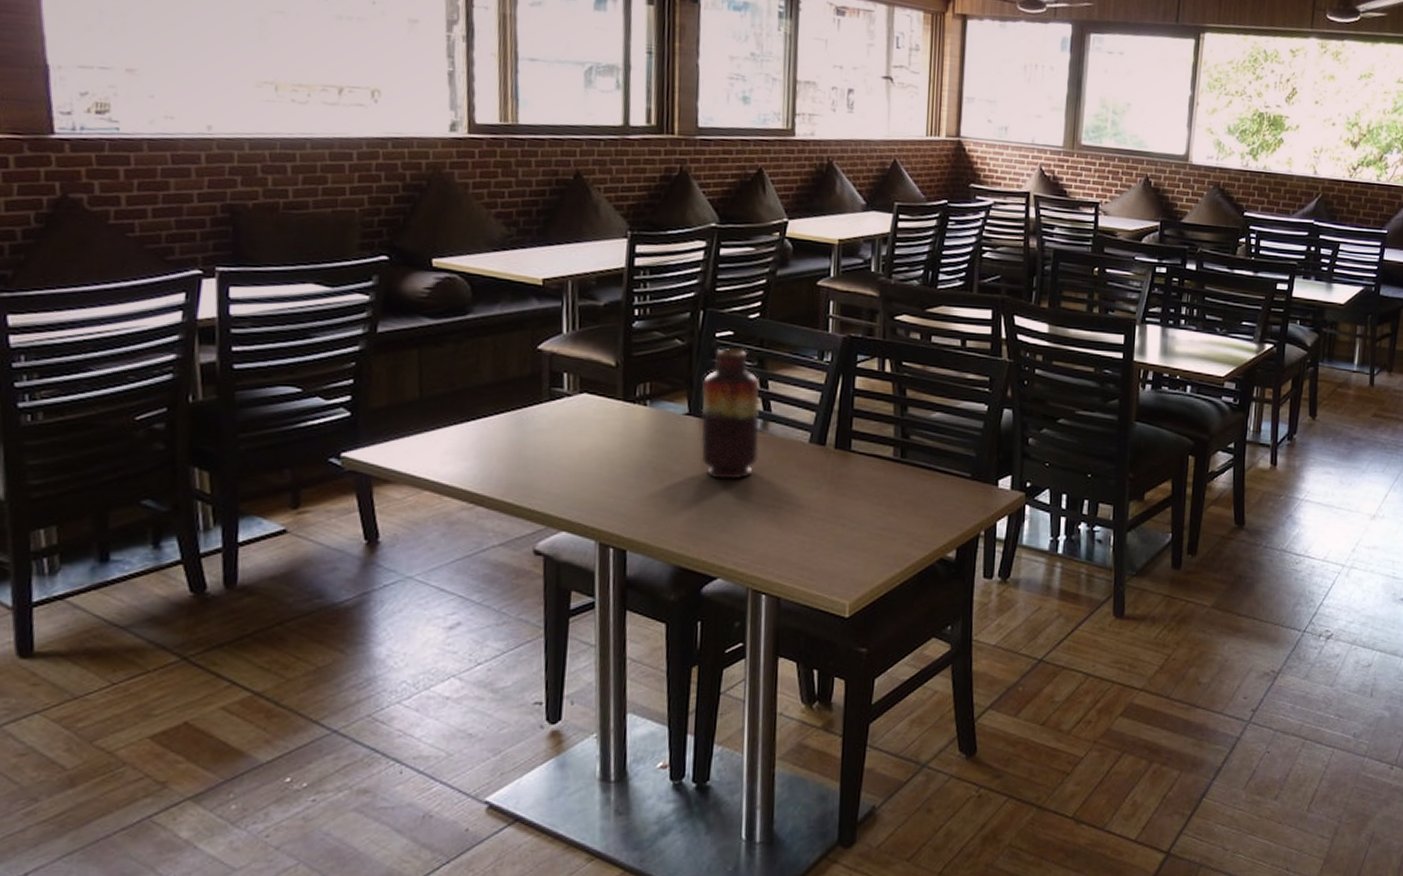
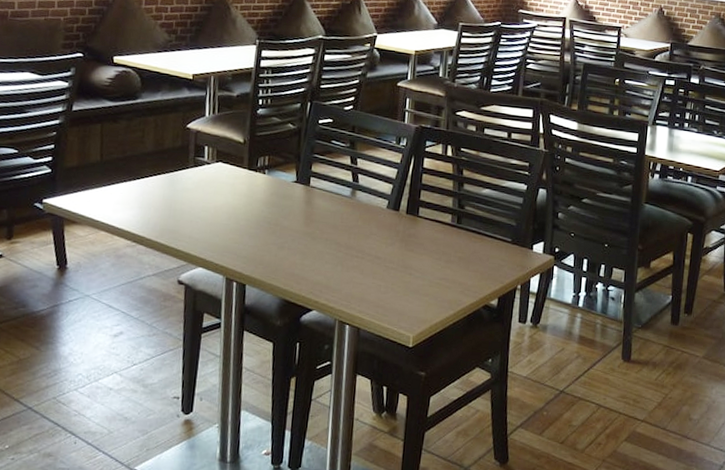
vase: present [701,347,760,480] -> none [304,132,351,234]

